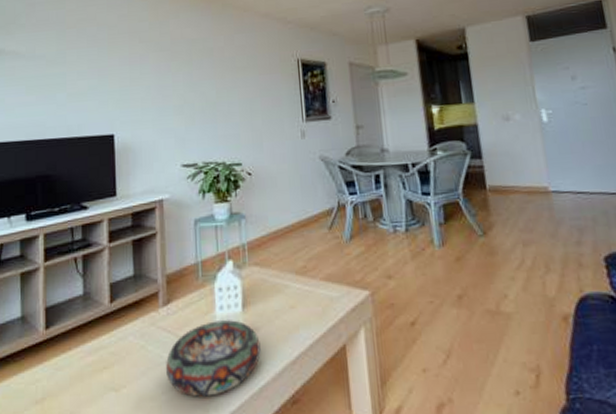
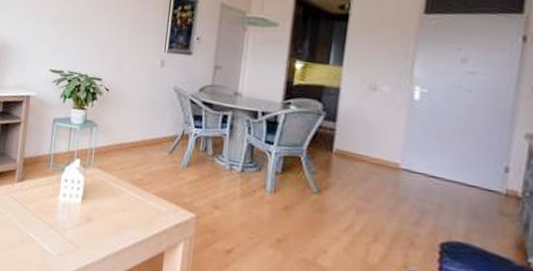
decorative bowl: present [166,320,261,397] -> none [13,204,92,261]

